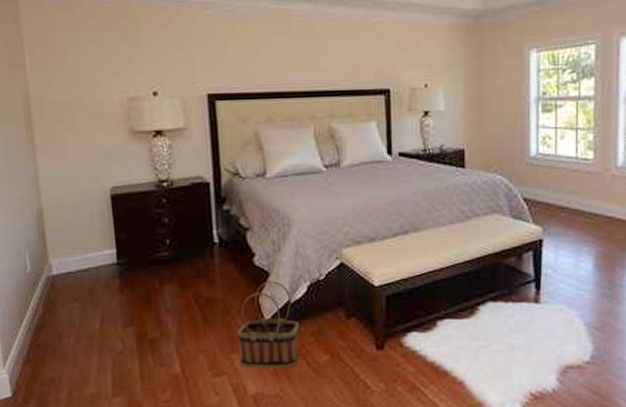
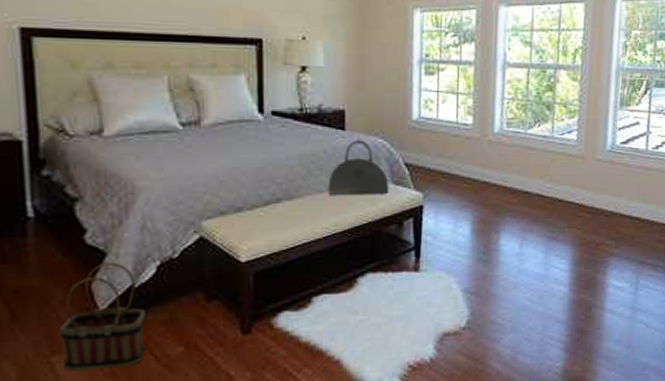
handbag: none [450,177,509,229] -> present [328,140,390,196]

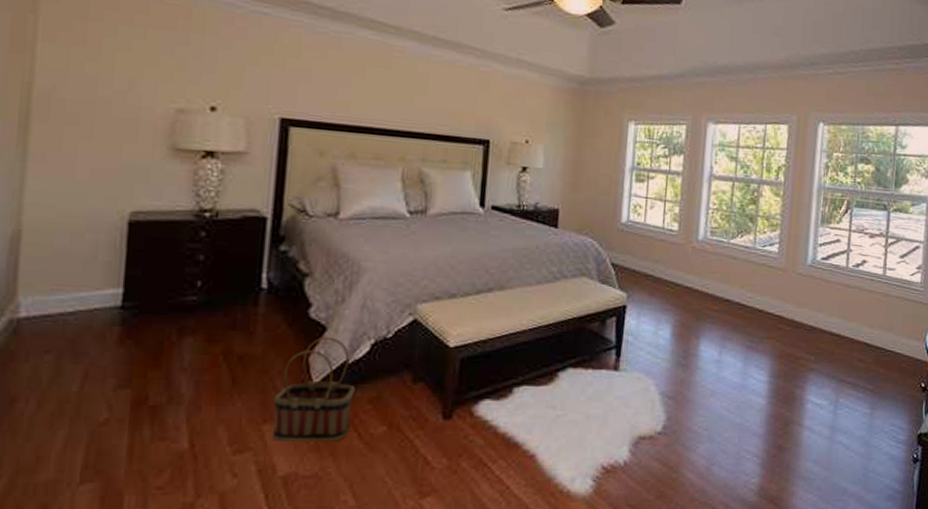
handbag: present [328,140,390,196] -> none [537,238,596,293]

